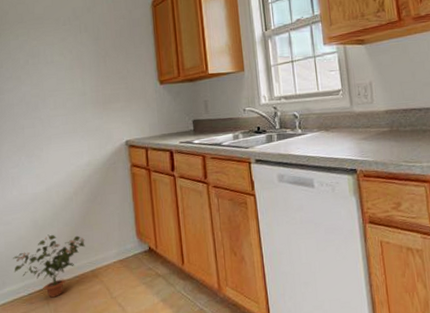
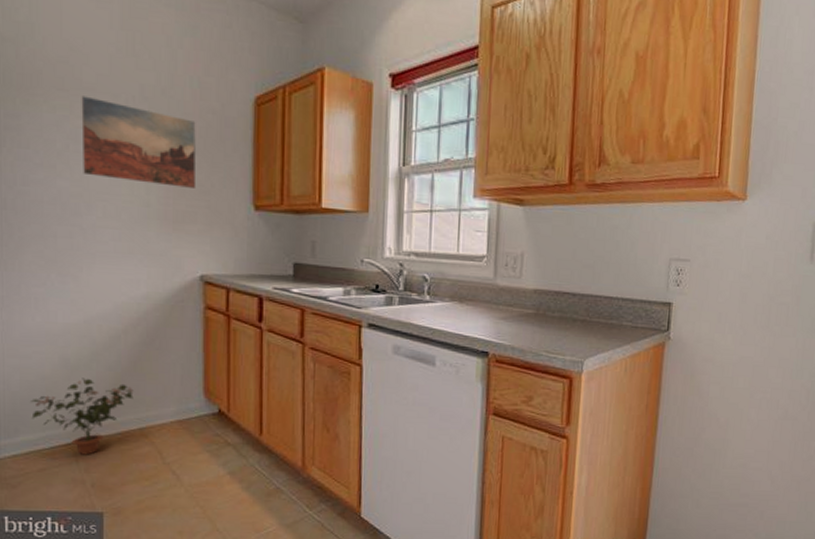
wall art: none [34,23,116,80] -> present [81,96,196,188]

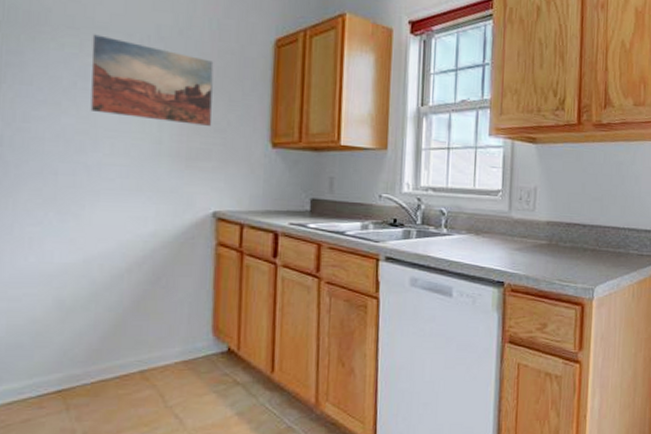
potted plant: present [31,378,134,455] -> none [17,320,135,402]

